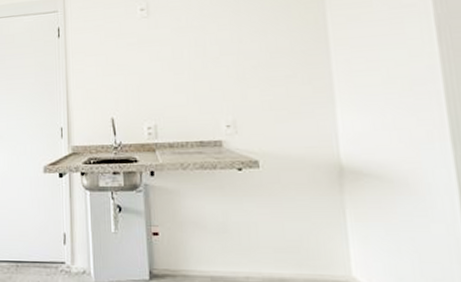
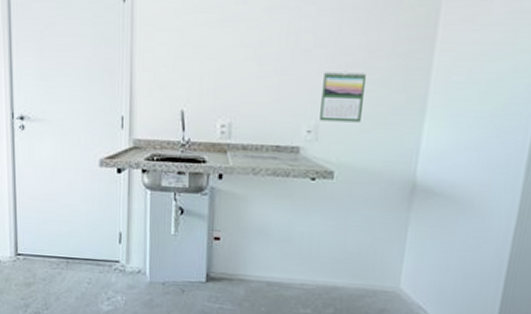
calendar: none [233,71,275,116] -> present [320,71,366,123]

